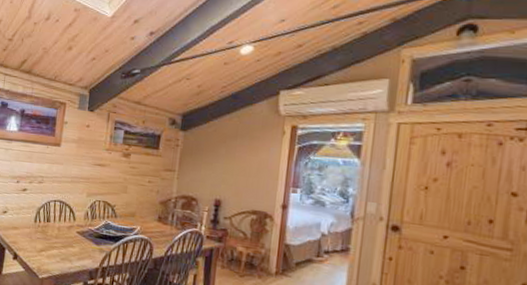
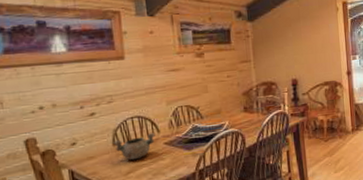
decorative bowl: none [35,218,71,241] -> present [113,133,155,160]

